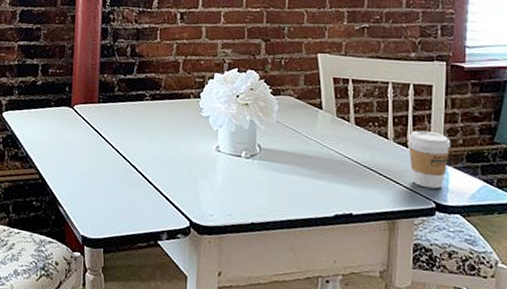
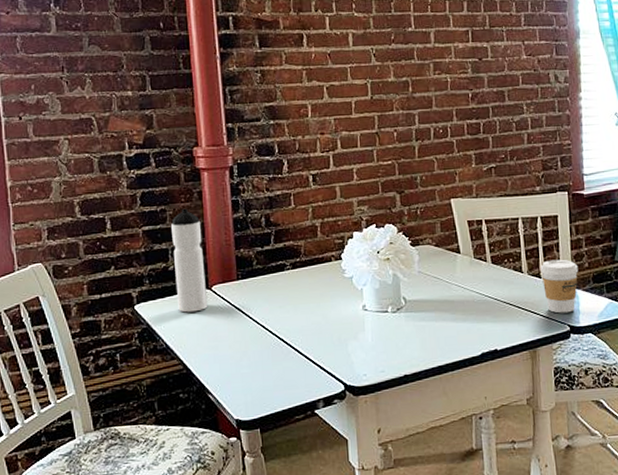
water bottle: none [41,29,71,127] -> present [171,208,208,313]

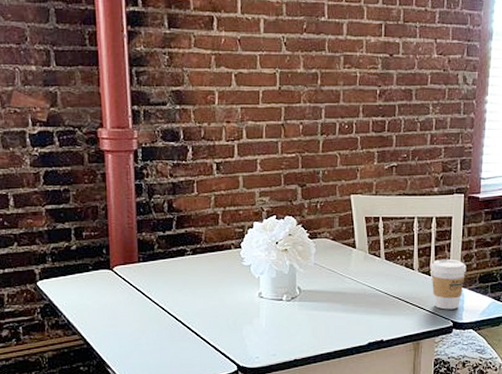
water bottle: present [171,208,208,313] -> none [74,189,109,291]

